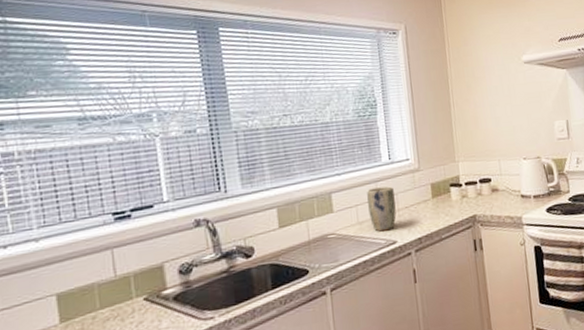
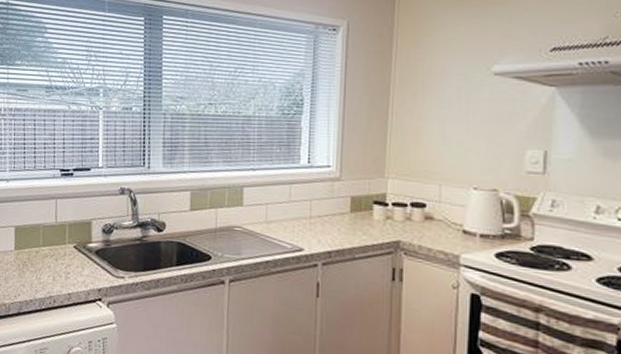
plant pot: present [367,186,397,232] -> none [278,189,310,236]

